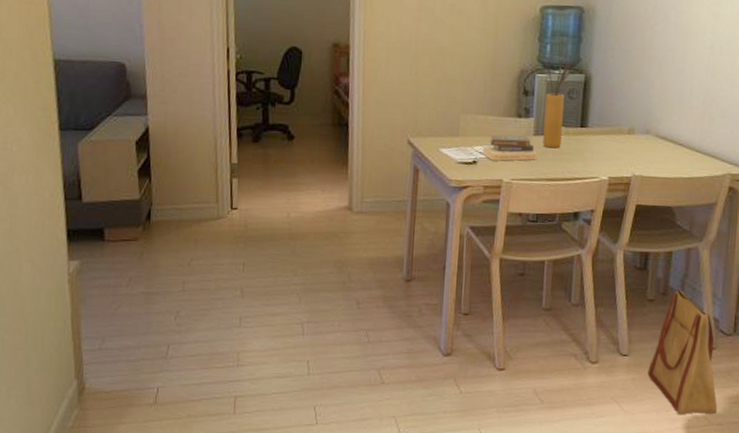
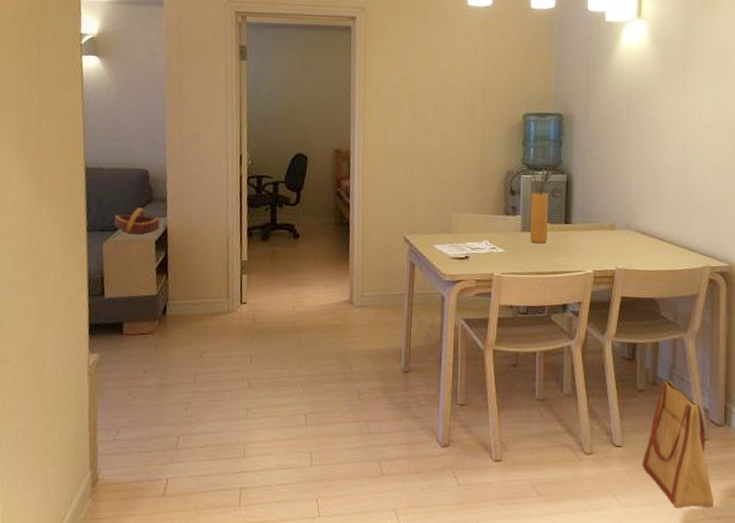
decorative basket: none [89,105,140,134] -> present [114,208,160,235]
books: present [482,134,537,161] -> none [473,231,525,256]

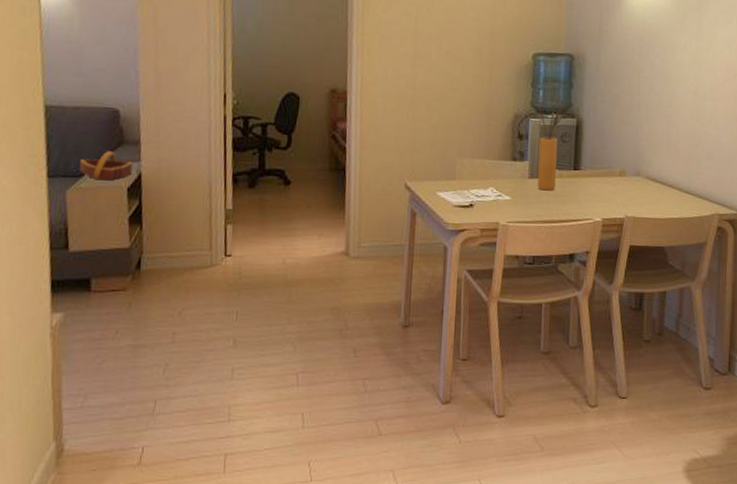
shopping bag: present [642,379,715,509] -> none [646,329,717,459]

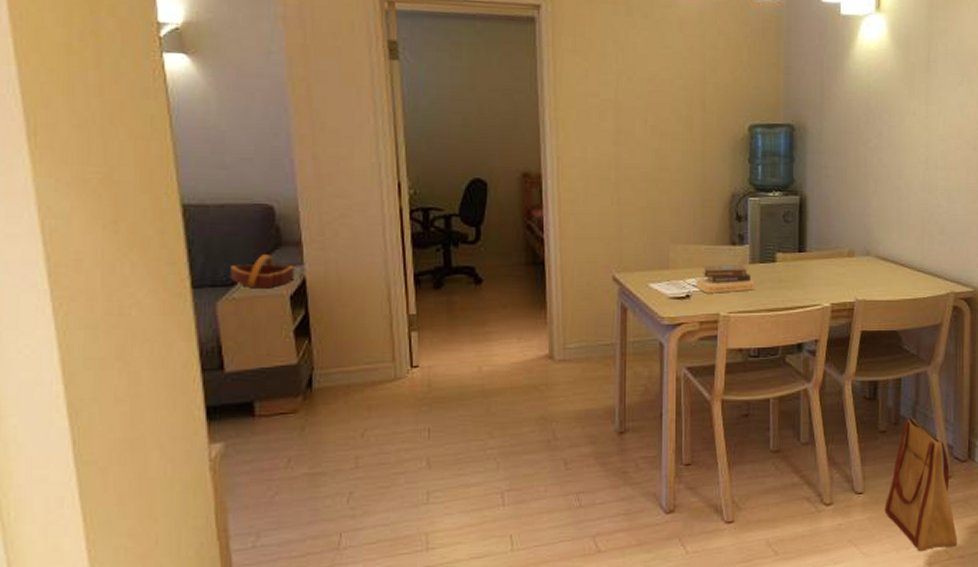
books: none [478,177,532,204] -> present [695,264,754,293]
vase: present [536,89,572,191] -> none [755,164,793,276]
shopping bag: none [646,329,717,459] -> present [884,417,958,552]

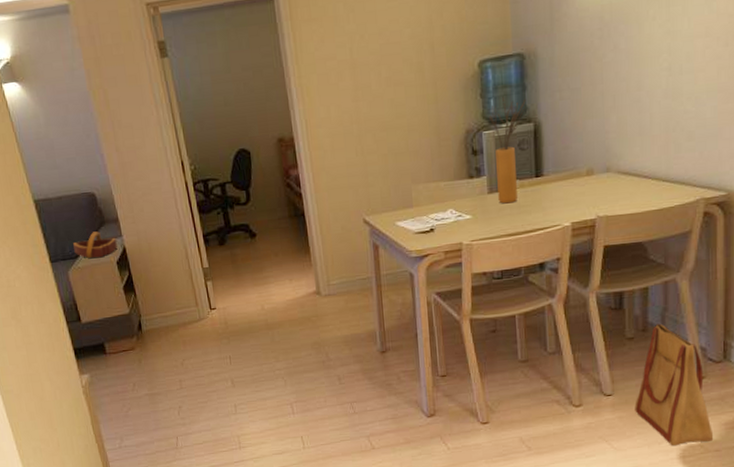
books: present [695,264,754,293] -> none [438,196,494,226]
vase: none [755,164,793,276] -> present [488,96,526,204]

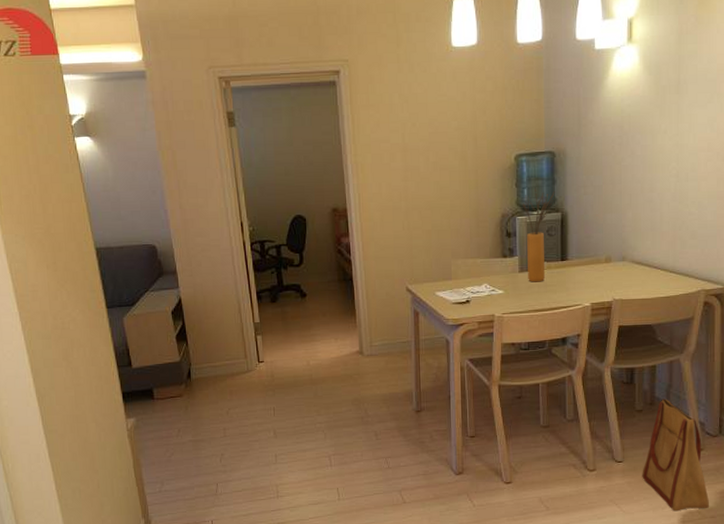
decorative basket: present [73,231,117,259] -> none [131,281,173,307]

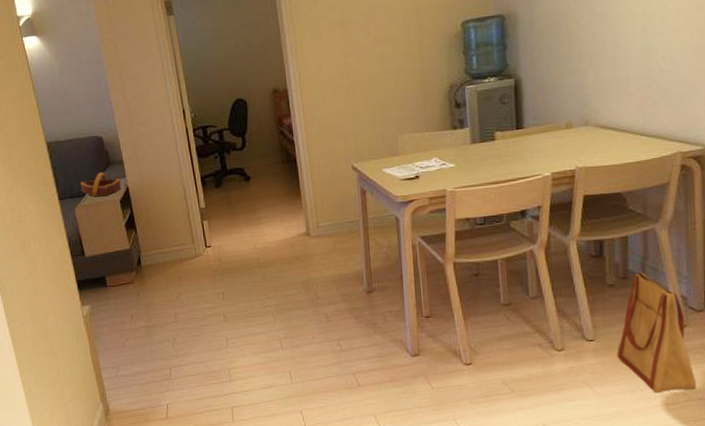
decorative basket: none [131,281,173,307] -> present [81,172,121,197]
vase: present [522,187,555,282] -> none [471,54,507,154]

